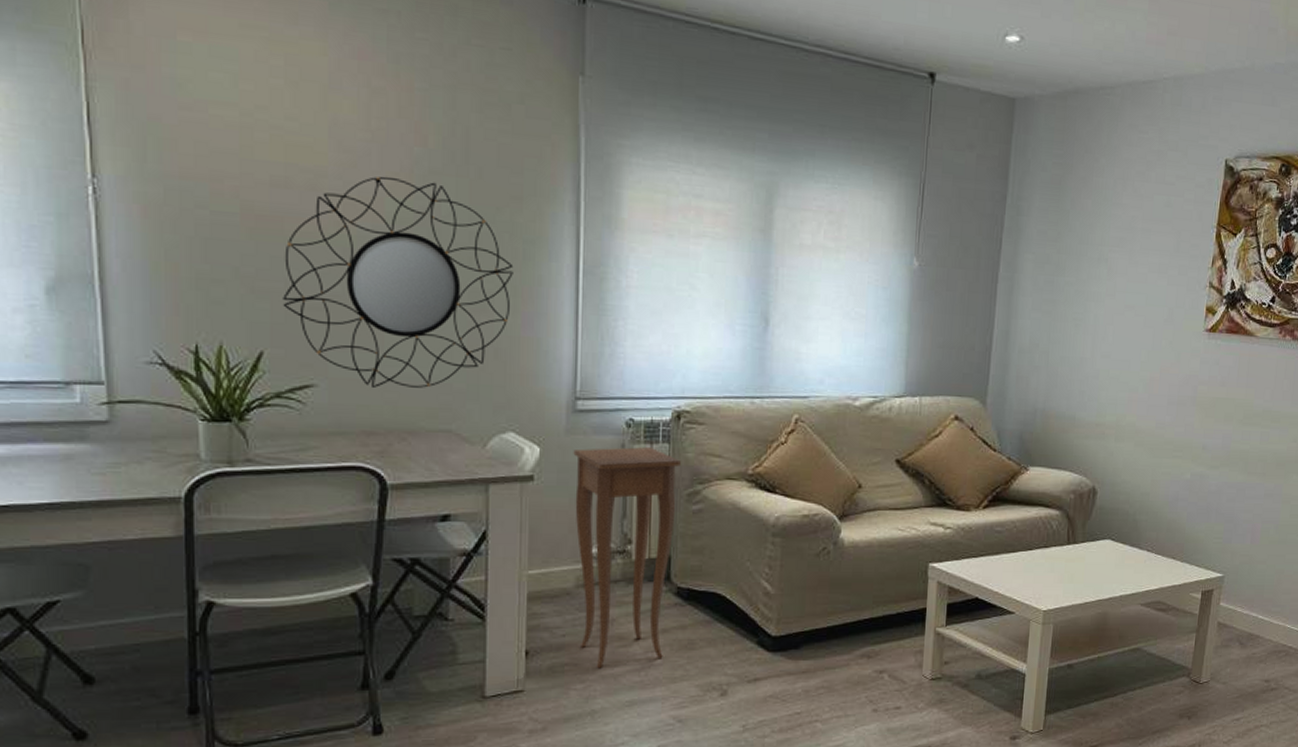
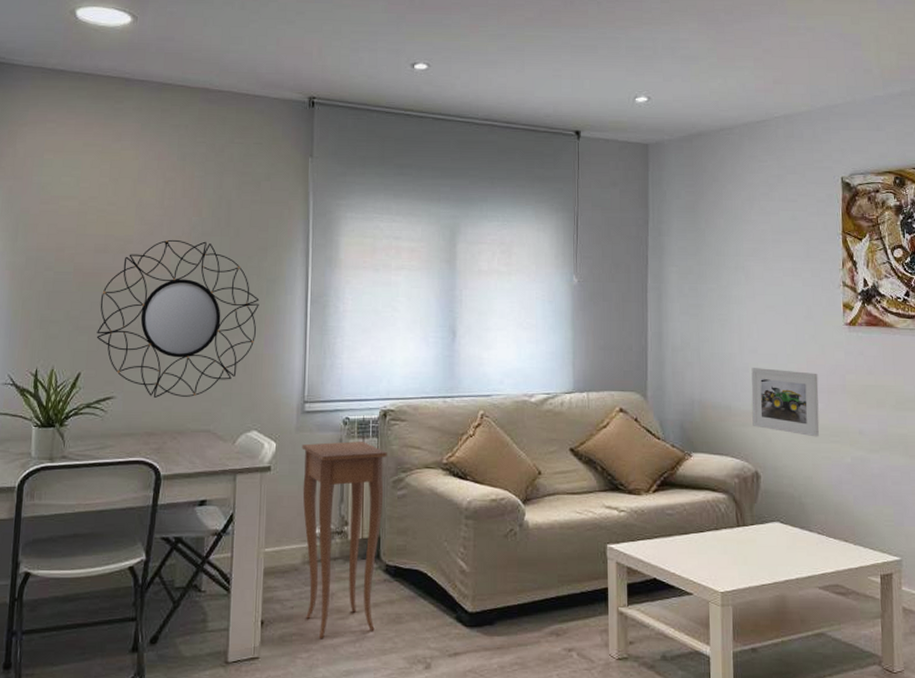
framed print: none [1096,375,1170,452] -> present [751,368,820,437]

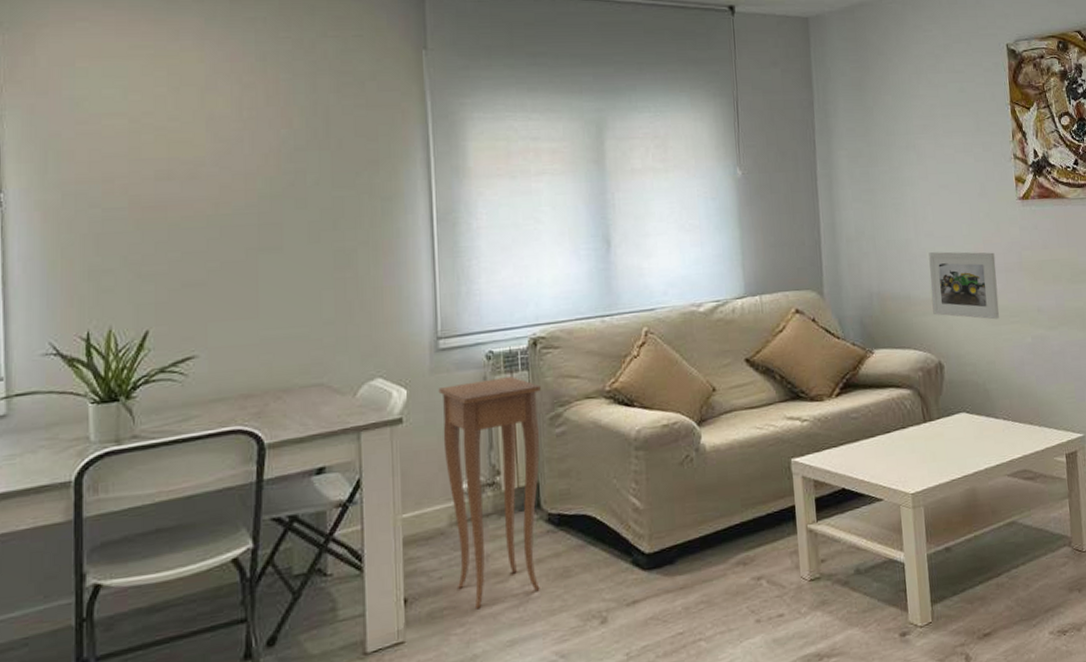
home mirror: present [96,239,259,399] -> none [166,157,374,353]

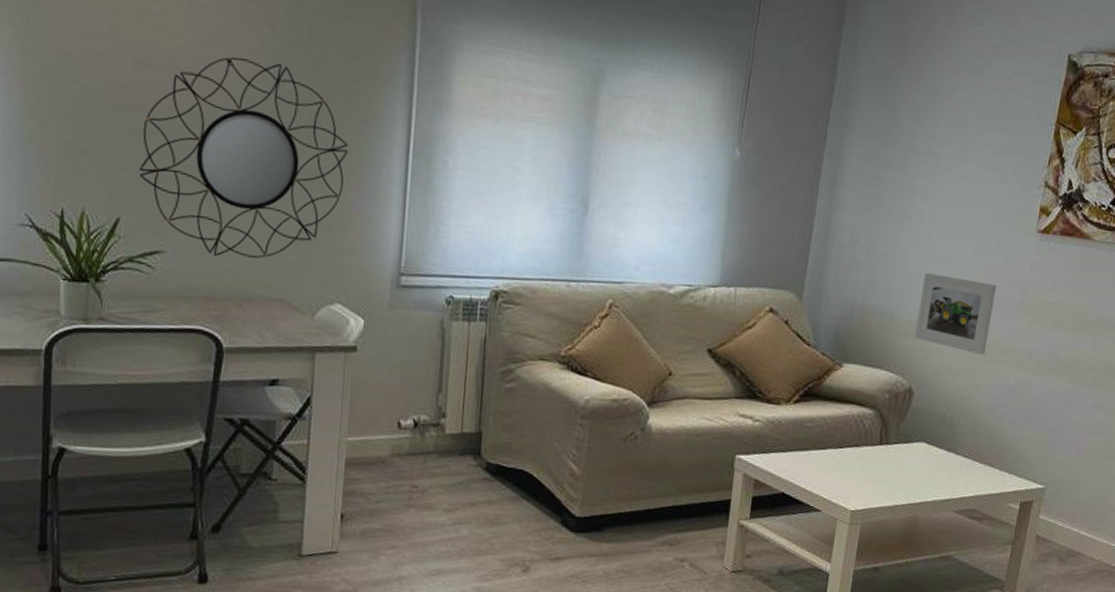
home mirror: none [166,157,374,353] -> present [139,56,349,258]
side table: present [438,377,541,608] -> none [392,323,496,535]

